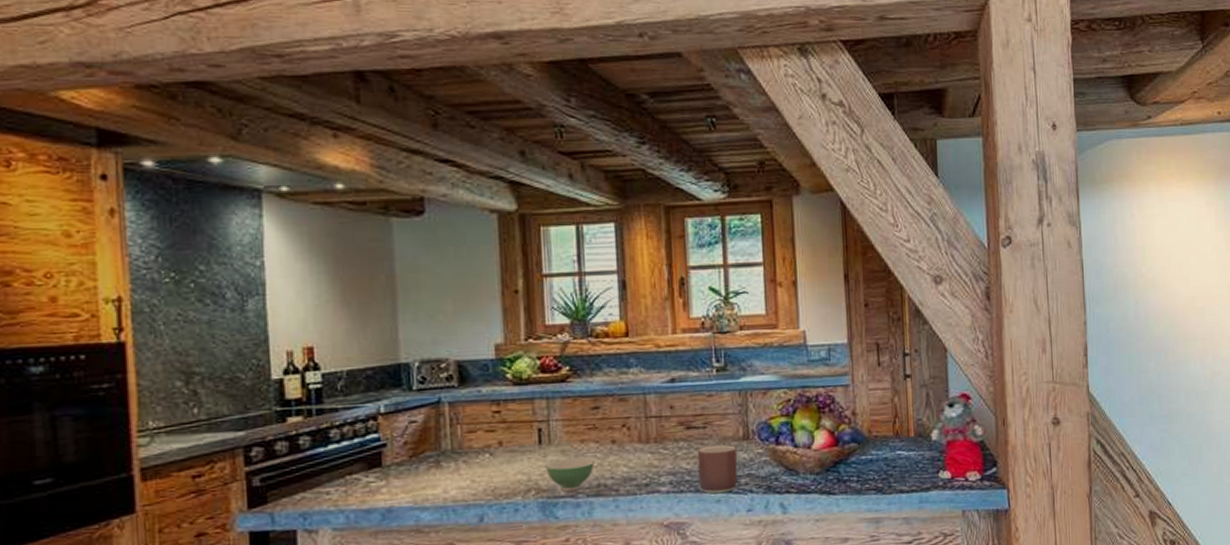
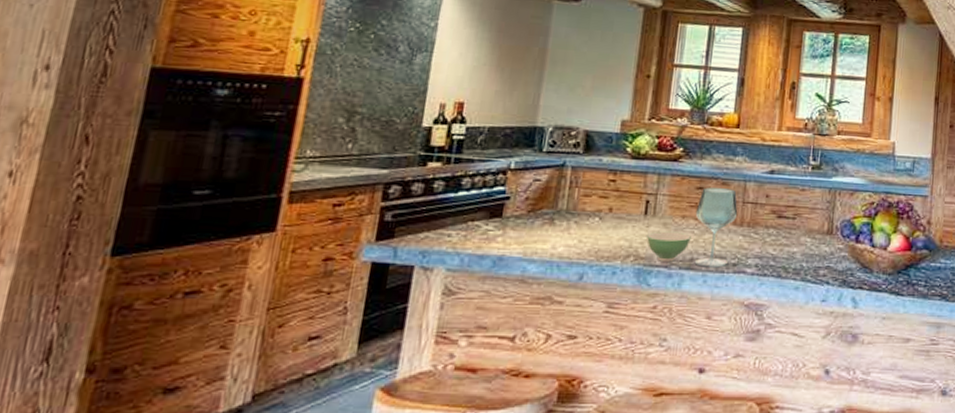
wine glass: none [594,404,642,492] -> present [694,187,738,268]
mug: present [697,444,738,494] -> none [781,235,821,282]

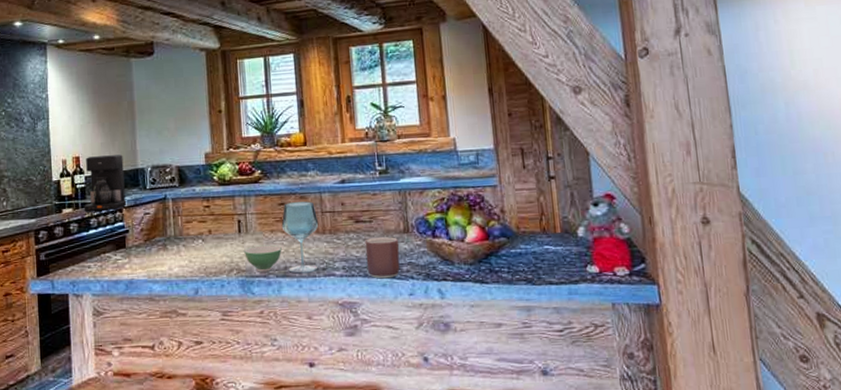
coffee maker: none [456,104,521,172] -> present [84,154,127,212]
mug: none [781,235,821,282] -> present [365,236,400,279]

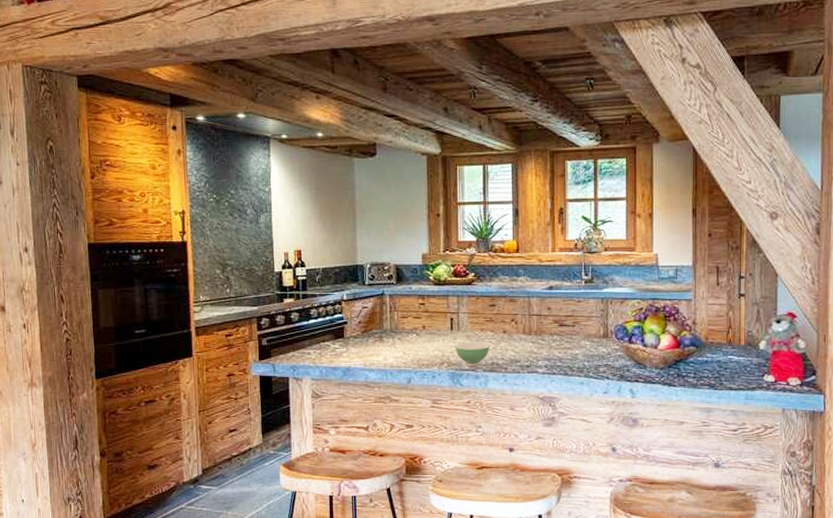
coffee maker: present [84,154,127,212] -> none [304,251,346,303]
wine glass: present [281,201,319,274] -> none [491,304,526,369]
mug: present [365,236,400,279] -> none [567,340,598,378]

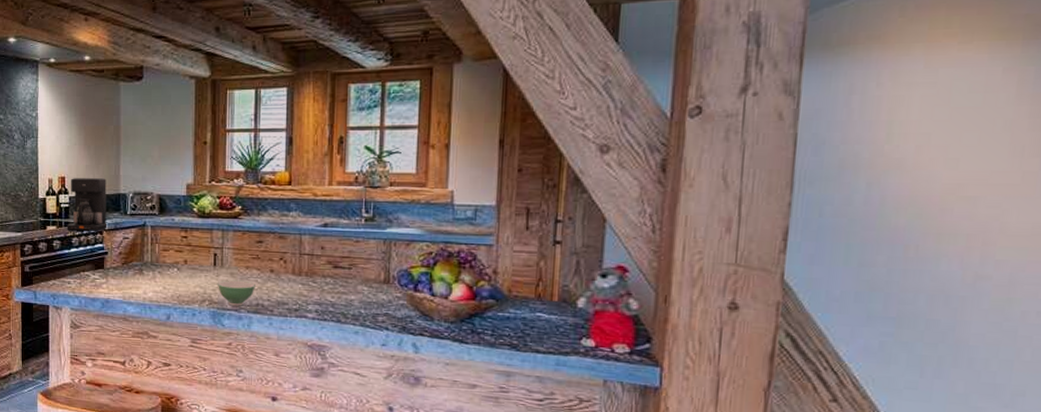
coffee maker: none [304,251,346,303] -> present [67,178,107,232]

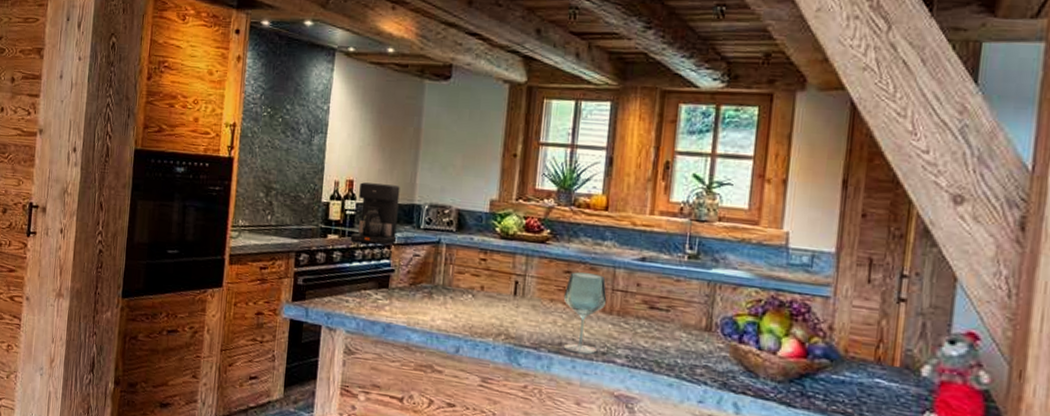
bowl: present [217,280,257,306] -> none [515,312,561,344]
wine glass: none [257,241,296,312] -> present [563,272,607,355]

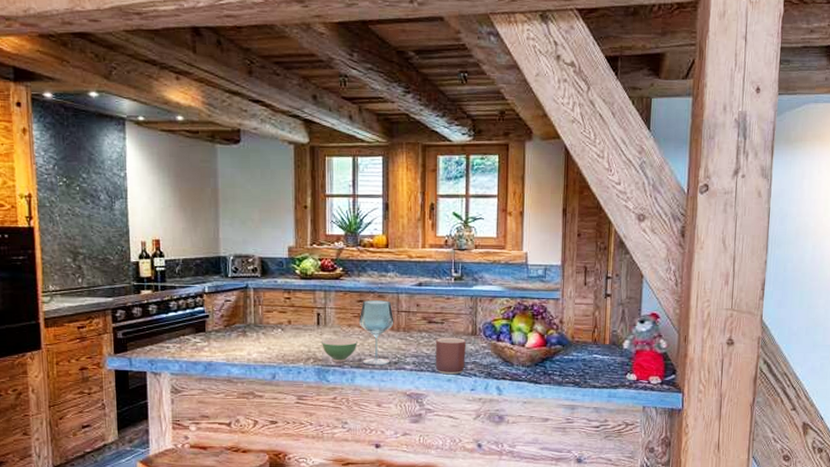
coffee maker: present [350,182,400,246] -> none [163,241,208,296]
bowl: none [515,312,561,344] -> present [321,338,359,362]
mug: none [653,329,698,379] -> present [435,337,467,375]

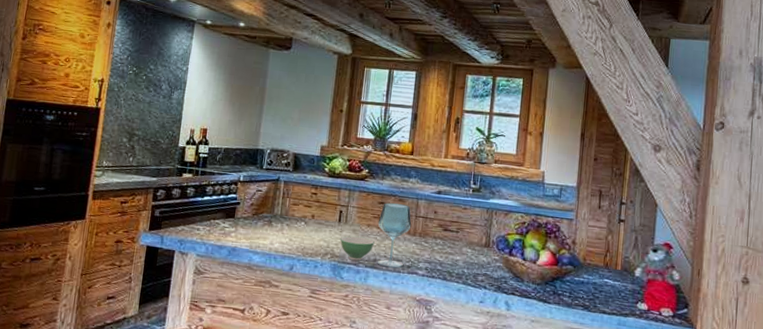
mug: present [435,337,467,375] -> none [446,246,479,285]

